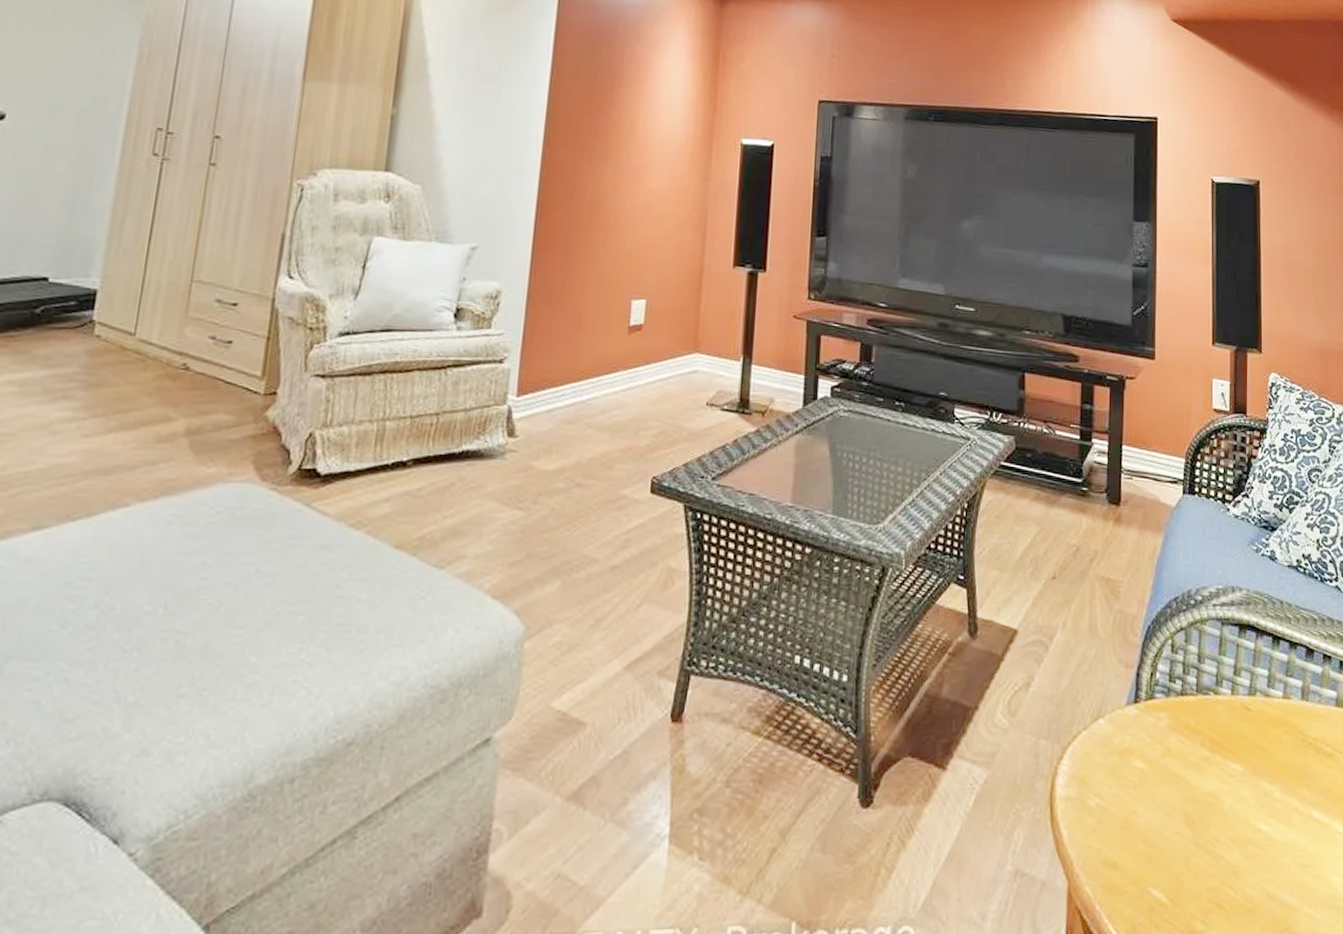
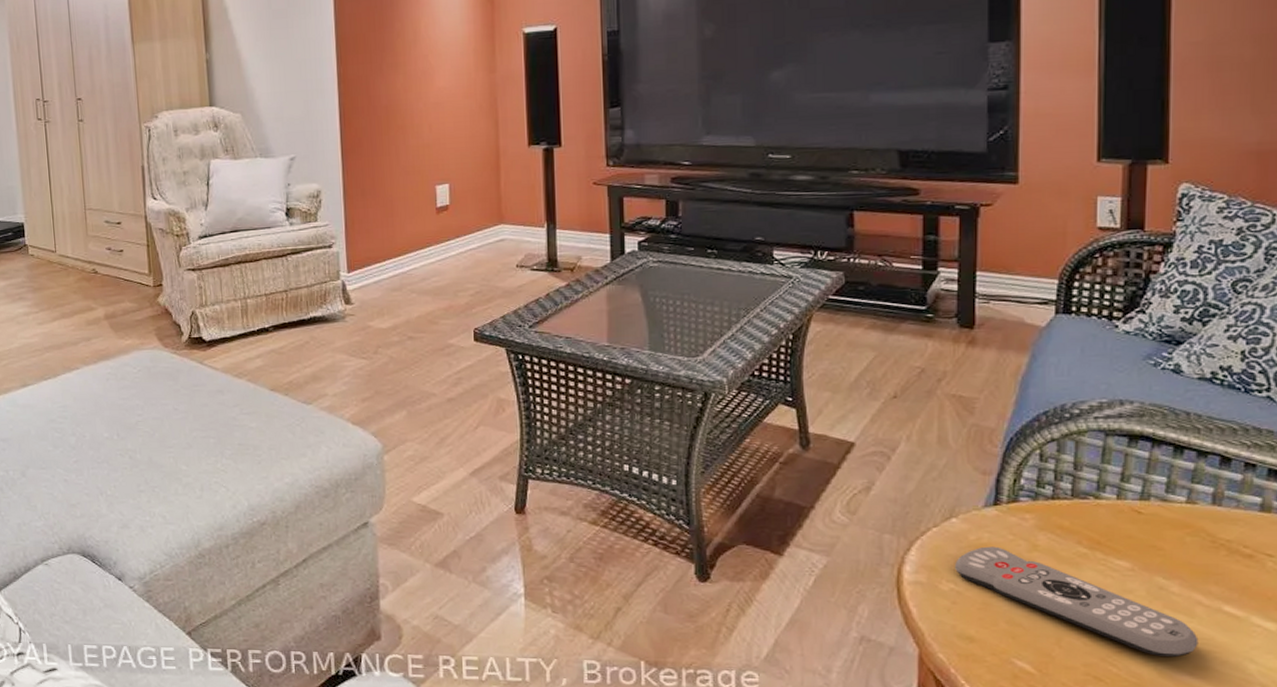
remote control: none [1101,751,1296,875] -> present [955,546,1199,658]

